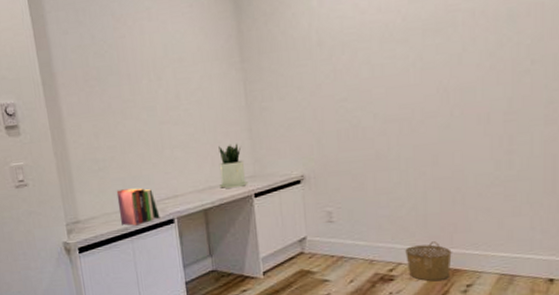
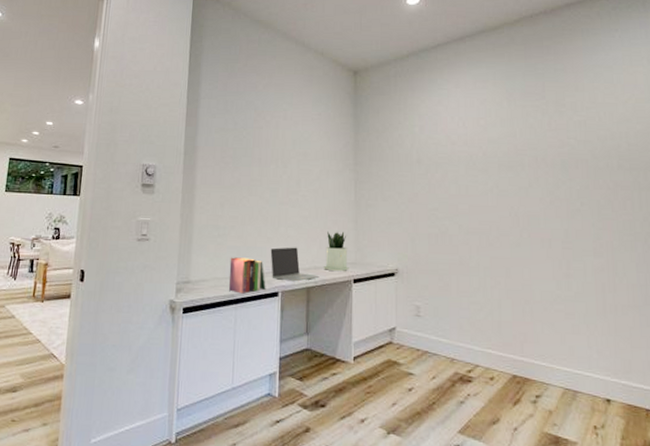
laptop: none [158,168,216,206] -> present [270,247,320,282]
basket: present [405,241,452,282] -> none [482,348,523,389]

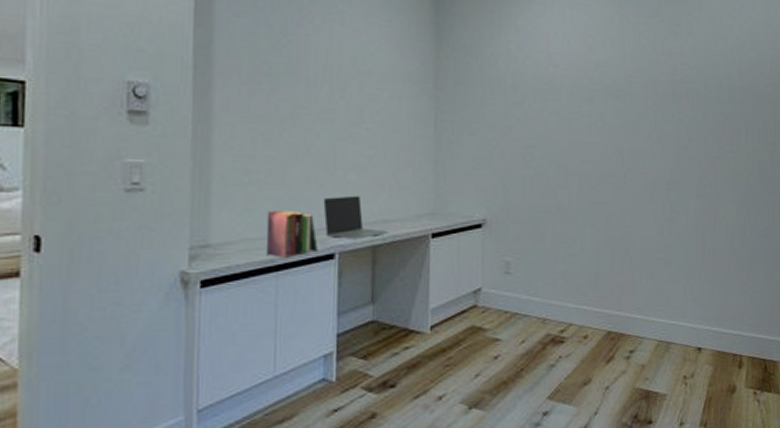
planter: present [324,231,349,272] -> none [394,174,426,225]

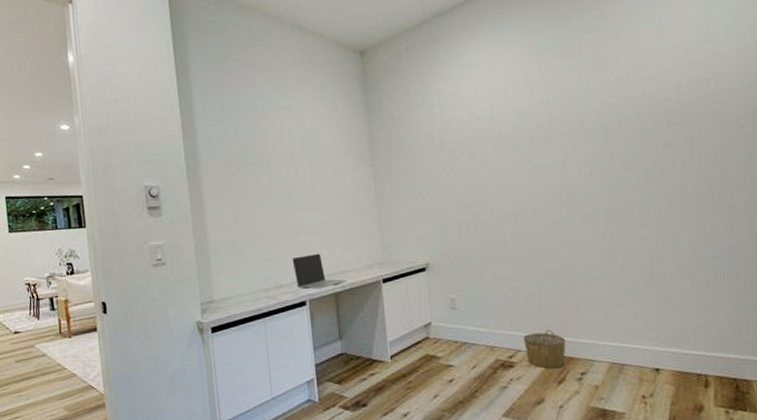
books: present [266,211,318,258] -> none [251,270,293,307]
basket: none [577,303,618,346] -> present [523,330,566,369]

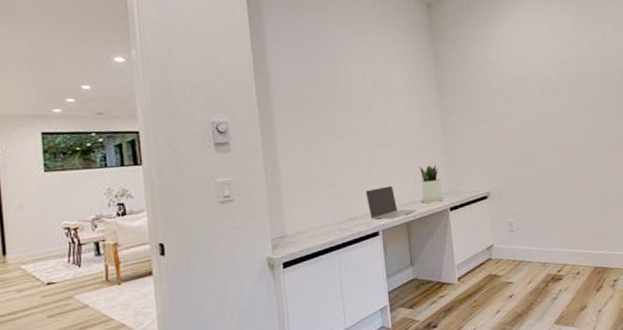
planter: none [350,231,377,274] -> present [420,164,445,204]
basket: present [523,330,566,369] -> none [569,245,602,279]

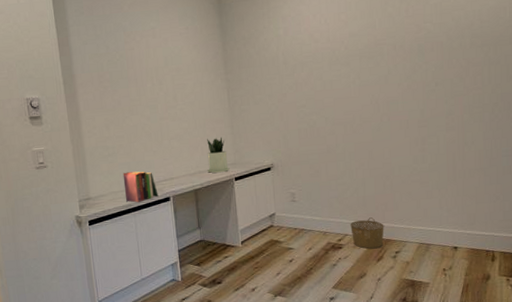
books: none [325,203,366,240] -> present [122,171,159,203]
laptop: present [365,185,417,220] -> none [157,156,205,187]
basket: none [569,245,602,279] -> present [350,217,384,249]

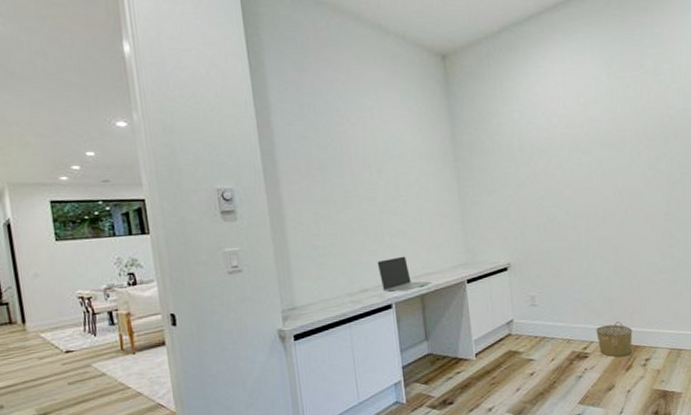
books: present [122,171,159,203] -> none [335,274,378,312]
laptop: none [157,156,205,187] -> present [377,256,432,292]
planter: present [207,137,230,174] -> none [434,233,461,276]

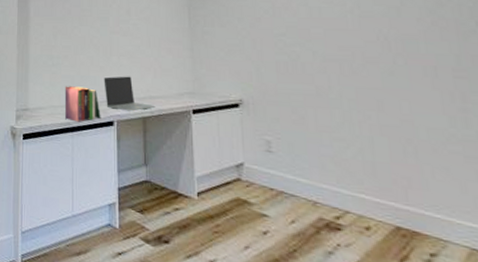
books: none [335,274,378,312] -> present [64,86,101,122]
basket: present [596,321,633,358] -> none [353,193,409,243]

